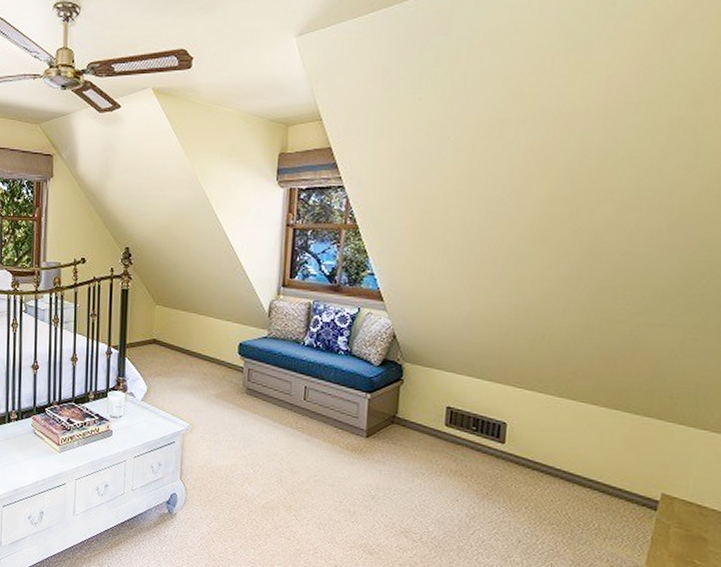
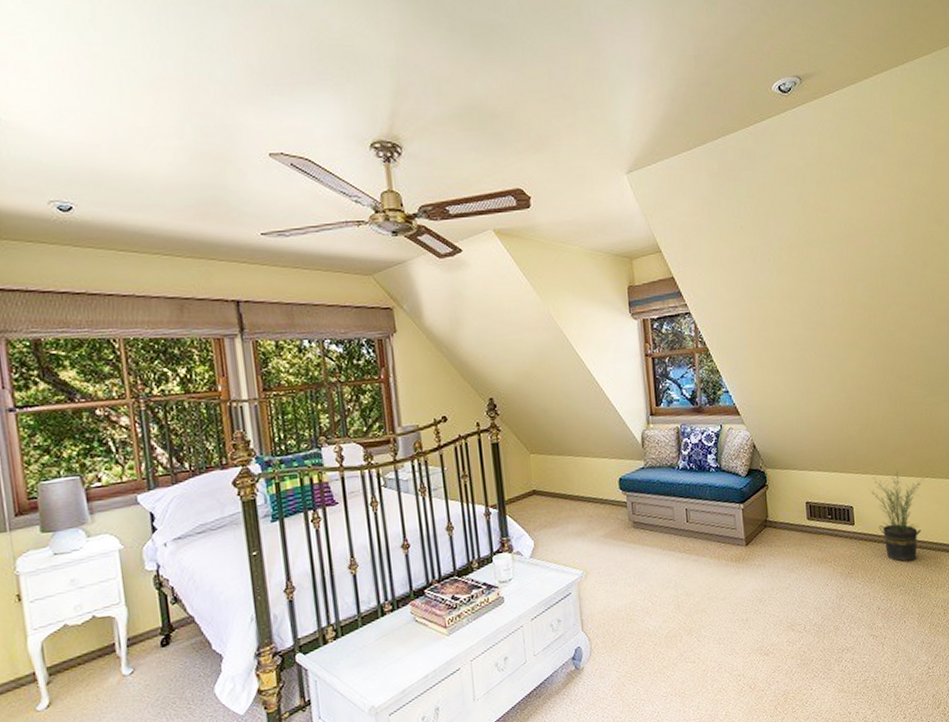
potted plant: none [534,394,612,501] -> present [871,471,924,562]

